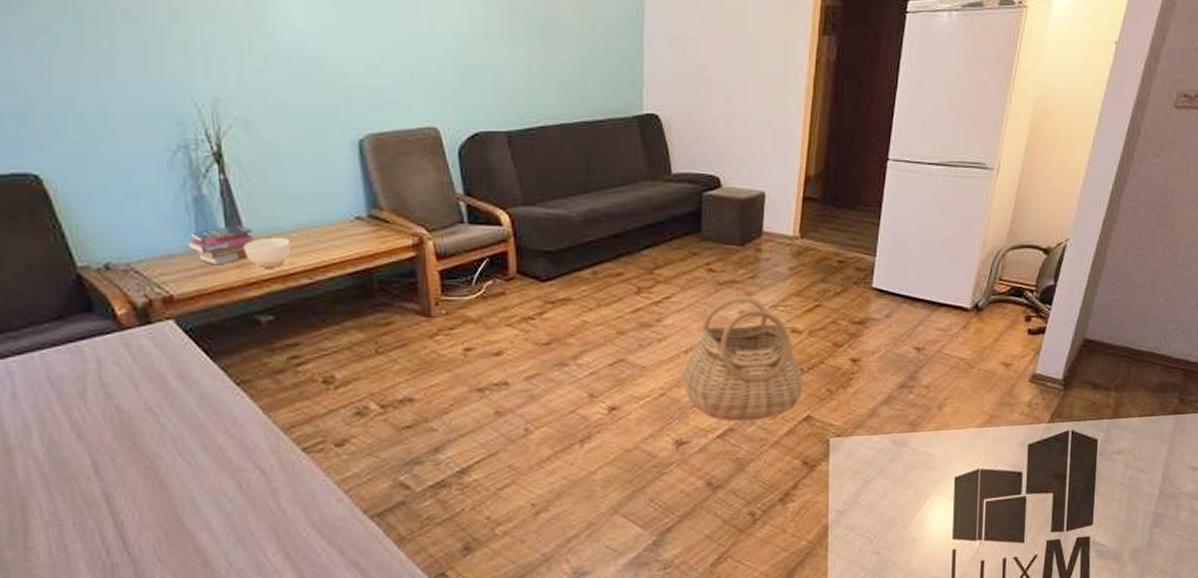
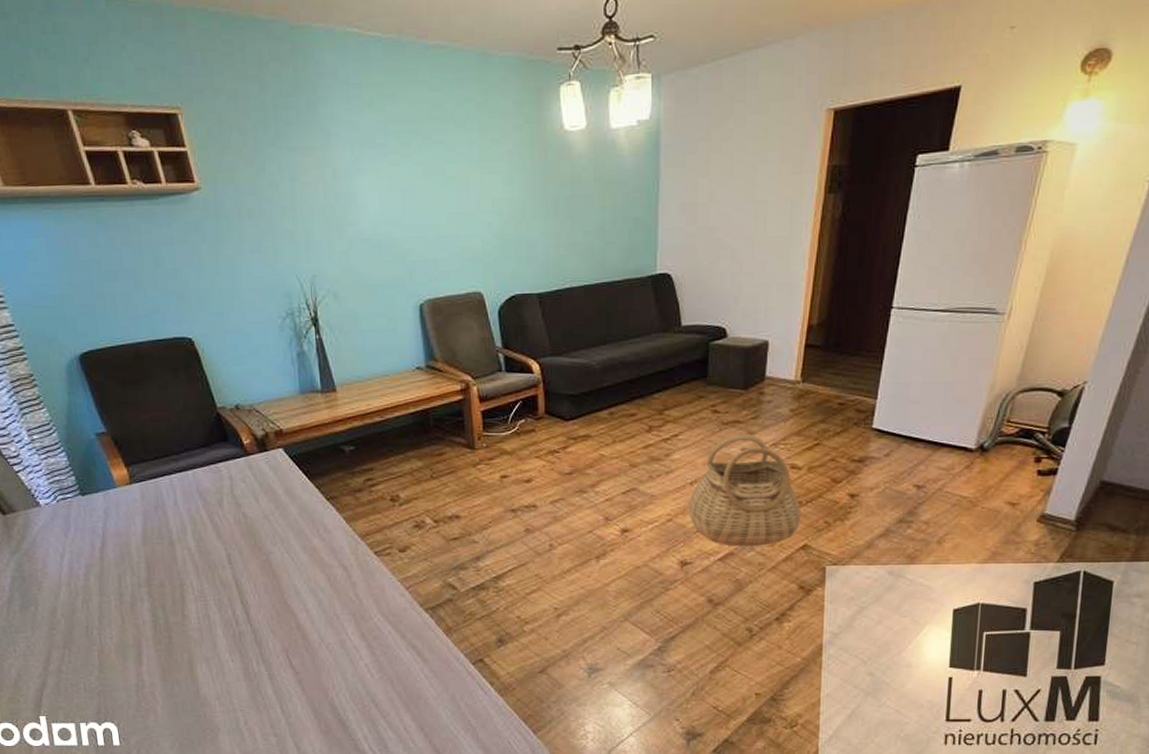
books: present [187,225,254,266] -> none [292,375,340,406]
bowl: present [243,237,292,268] -> none [332,383,369,408]

